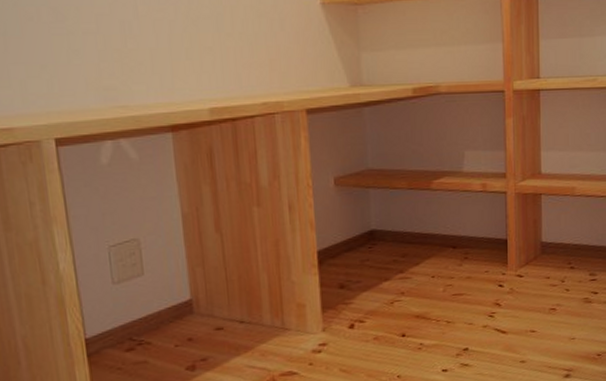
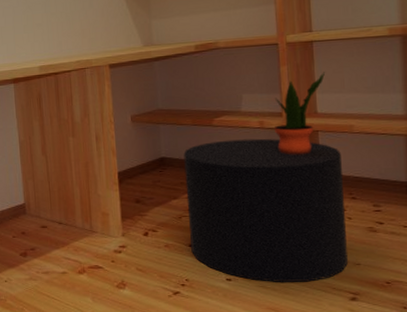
stool: none [397,204,563,368] -> present [183,138,348,283]
potted plant: none [496,126,551,222] -> present [273,72,326,154]

